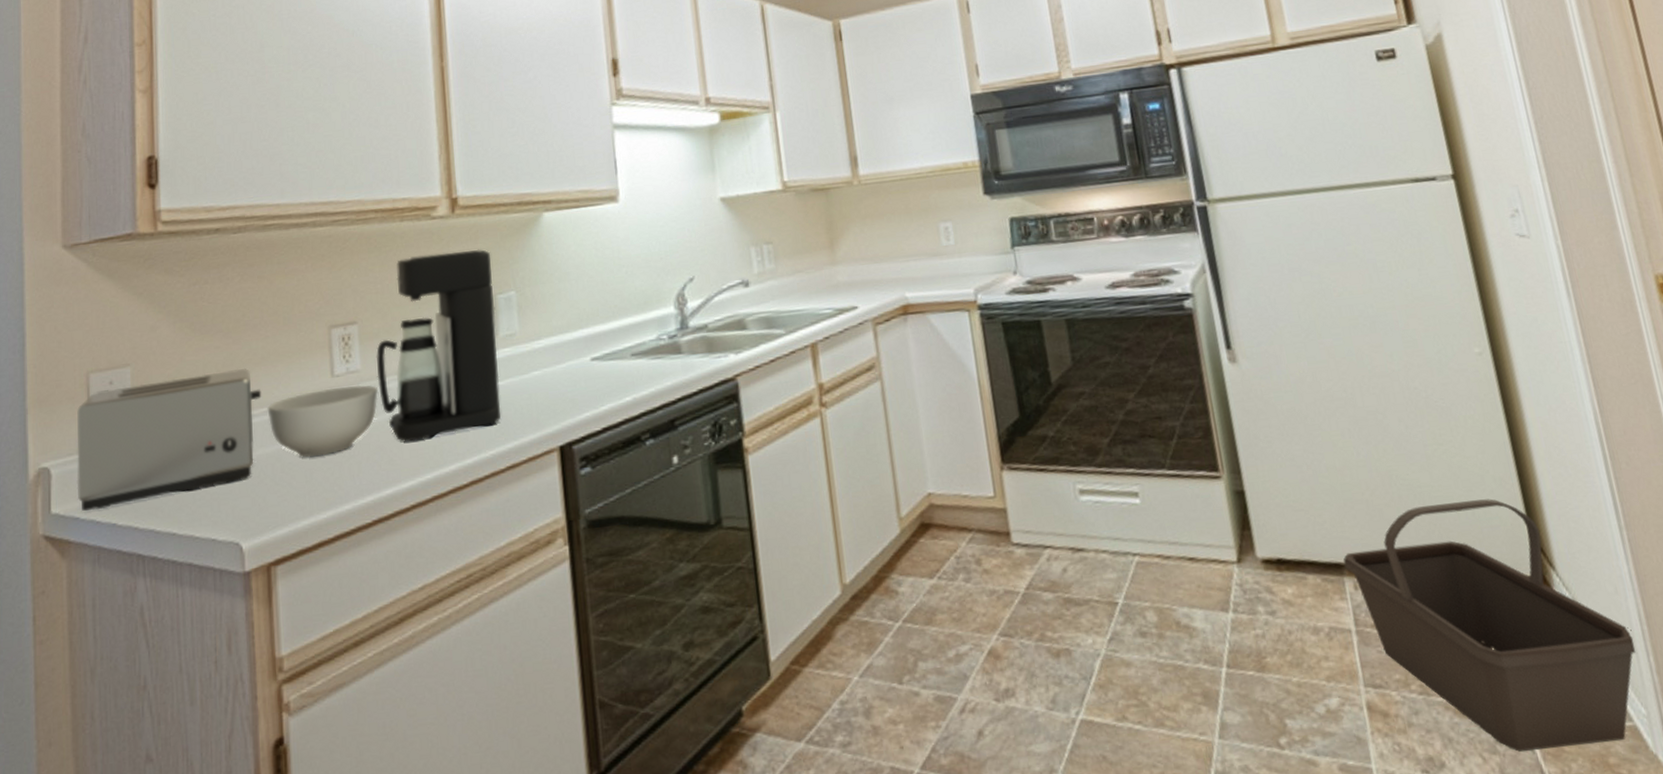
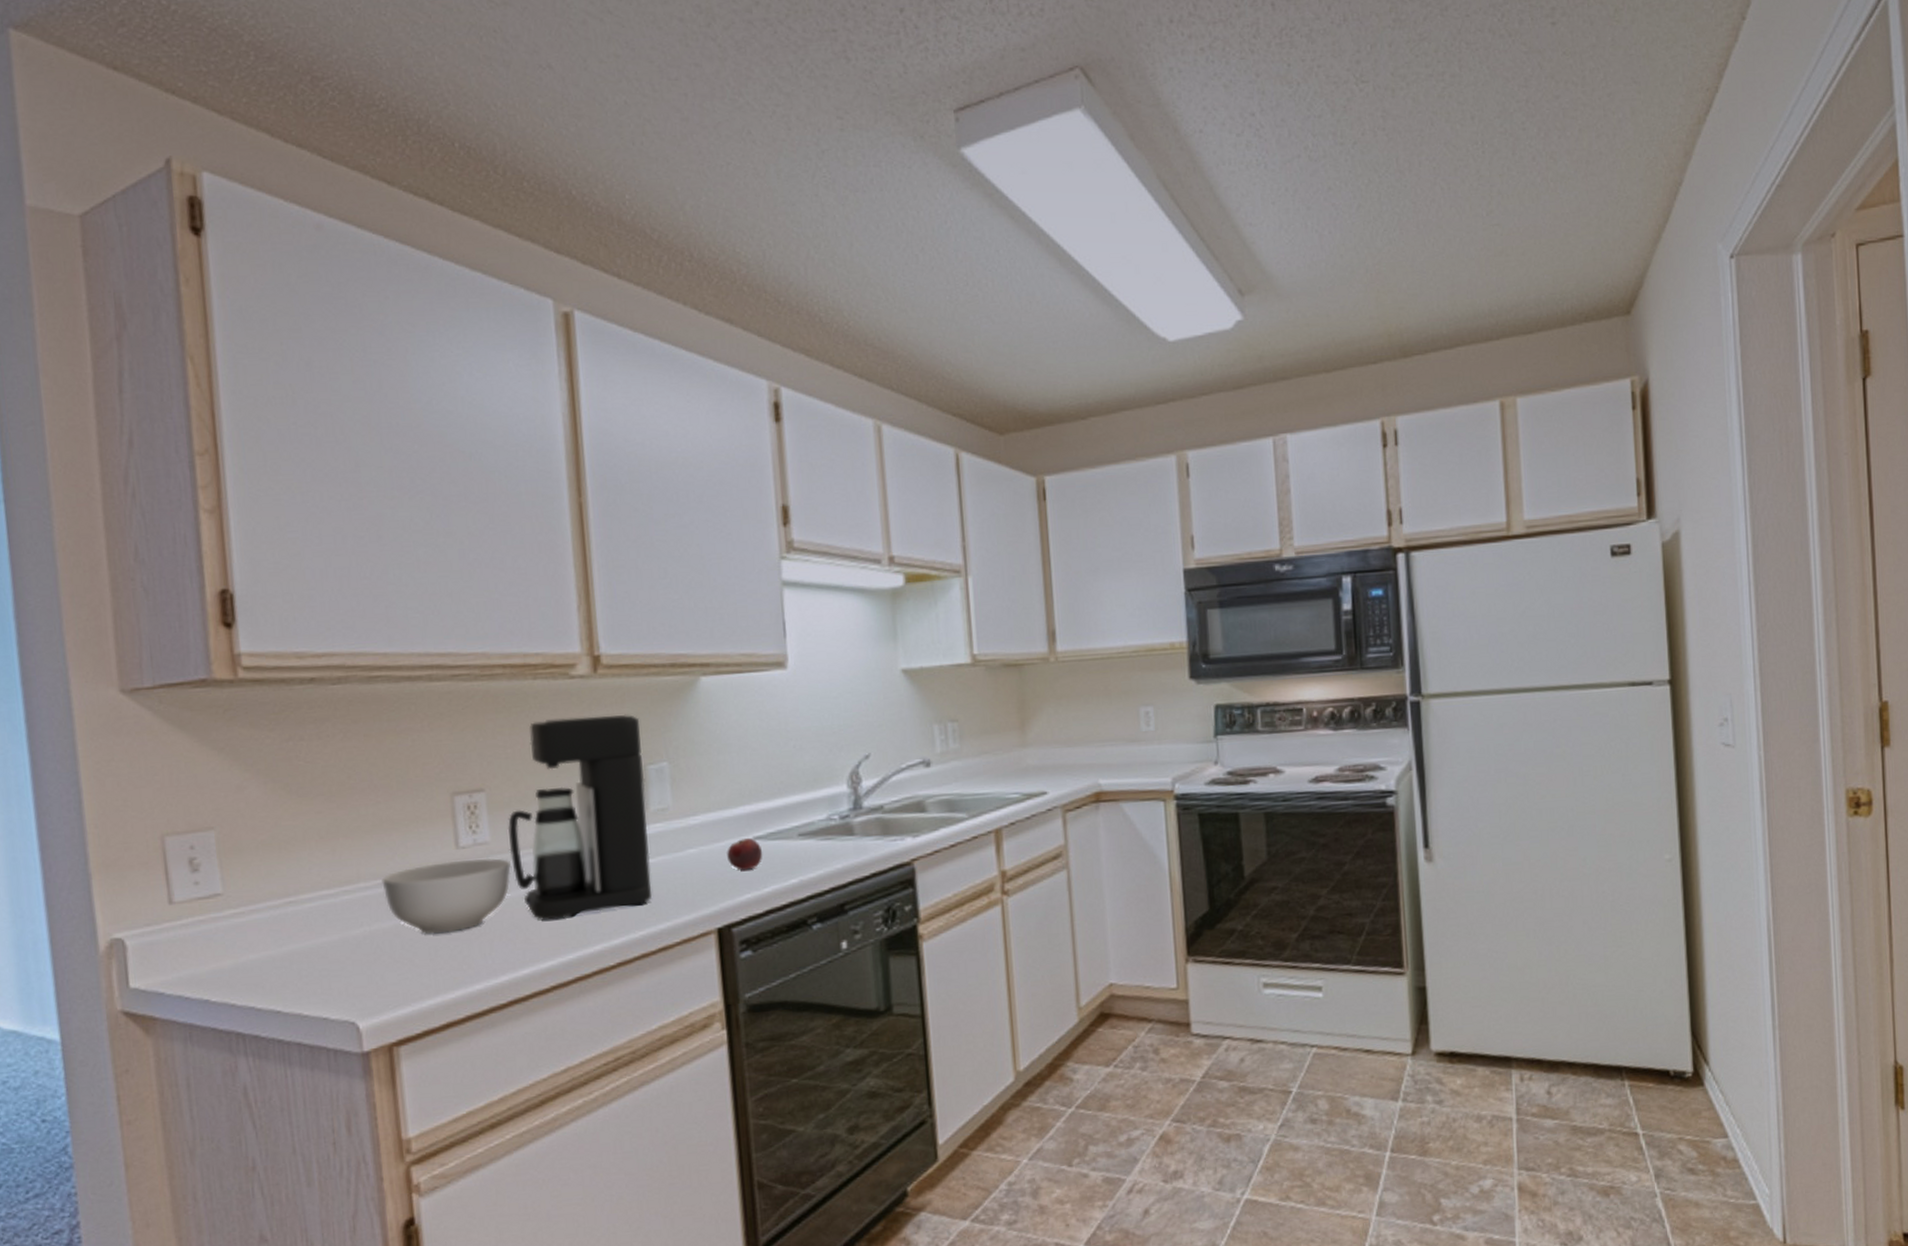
toaster: present [76,367,262,512] -> none [152,835,375,987]
fruit: none [567,358,600,390] -> present [727,837,763,871]
basket: present [1343,498,1636,752] -> none [1512,998,1770,1226]

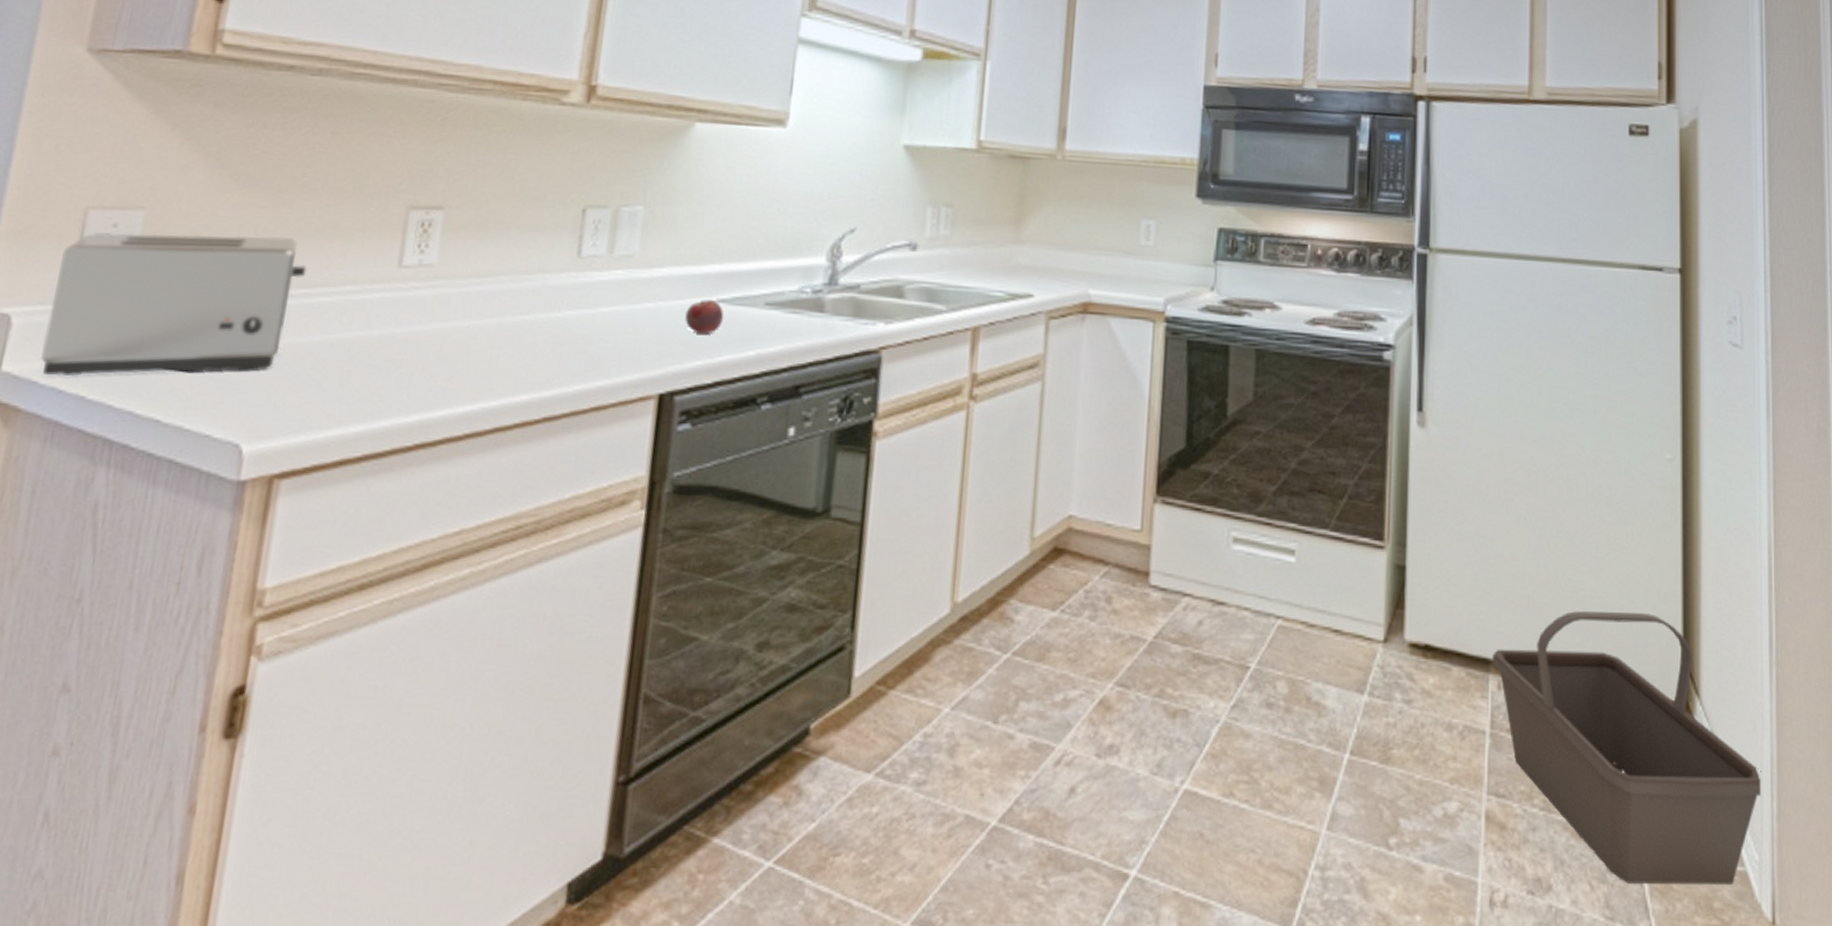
toaster: none [152,835,375,987] -> present [41,232,307,376]
bowl: present [381,858,512,933] -> none [308,280,454,358]
coffee maker: present [507,714,653,919] -> none [453,144,624,359]
basket: none [1512,998,1770,1226] -> present [1491,611,1762,884]

